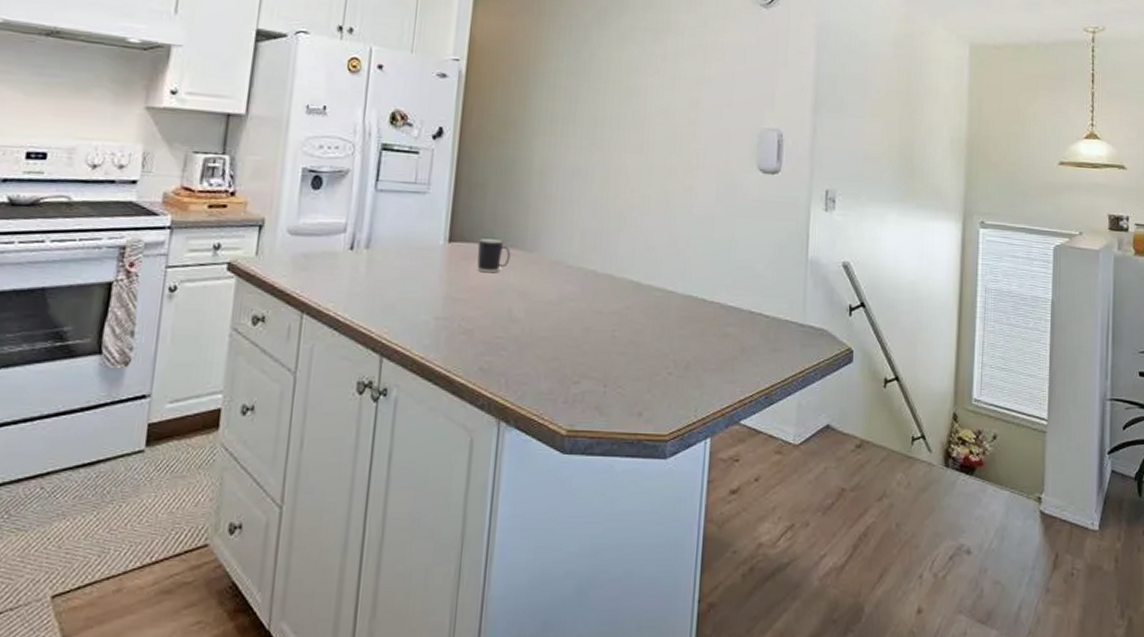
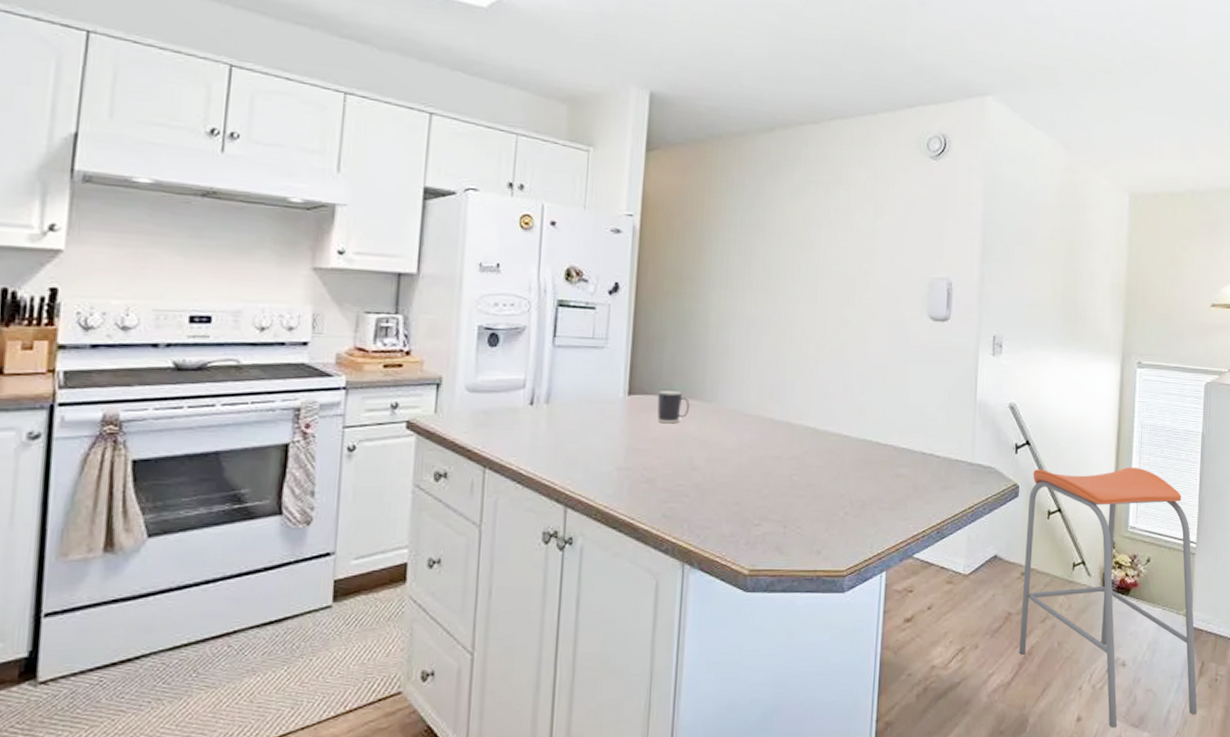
bar stool: none [854,333,1051,623] -> present [1019,467,1197,728]

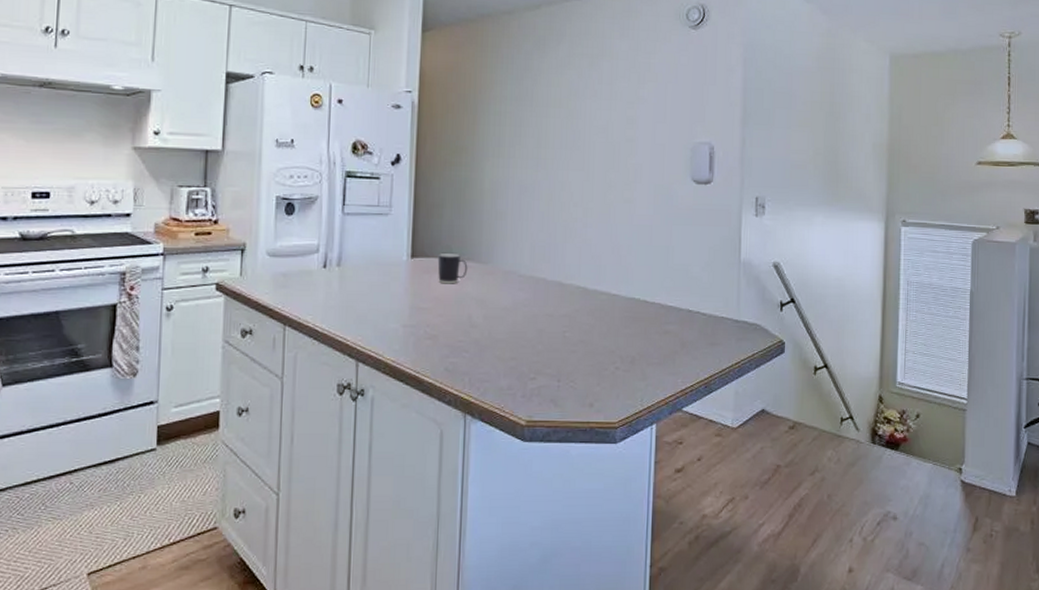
bar stool: present [1019,467,1197,728] -> none [789,323,972,580]

